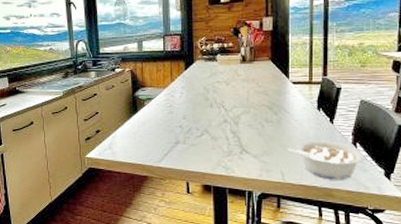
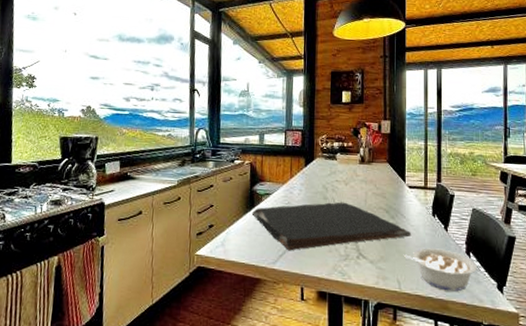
cutting board: none [135,102,296,150] -> present [251,202,412,251]

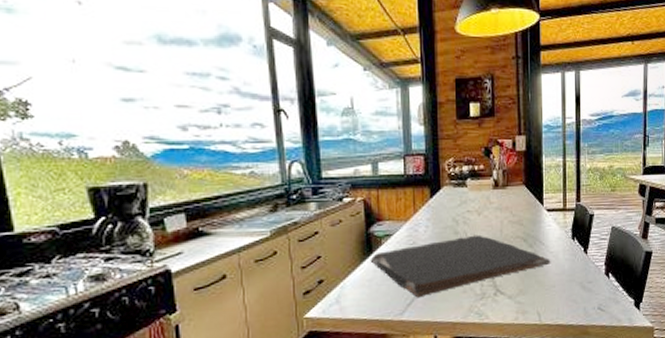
legume: present [403,248,477,292] -> none [543,273,616,316]

